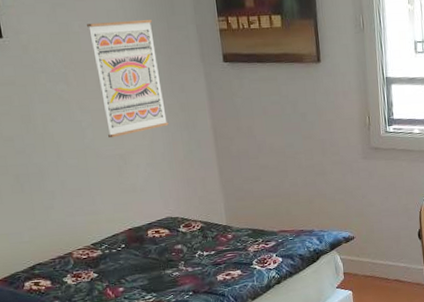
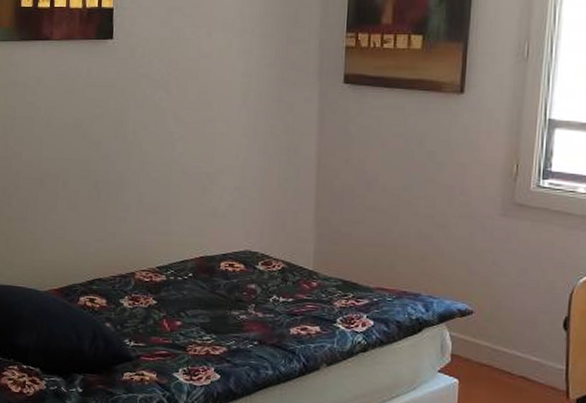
wall art: present [87,20,169,138] -> none [199,30,271,155]

